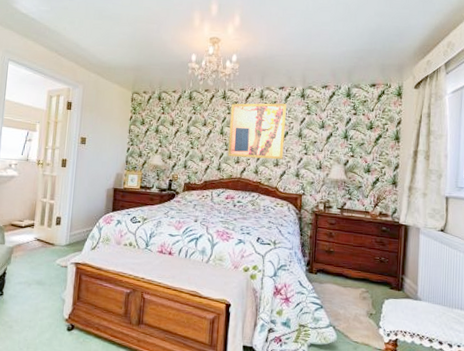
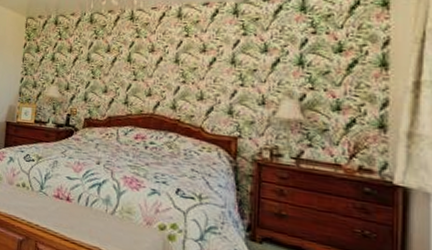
wall art: present [227,103,287,160] -> none [137,22,213,93]

